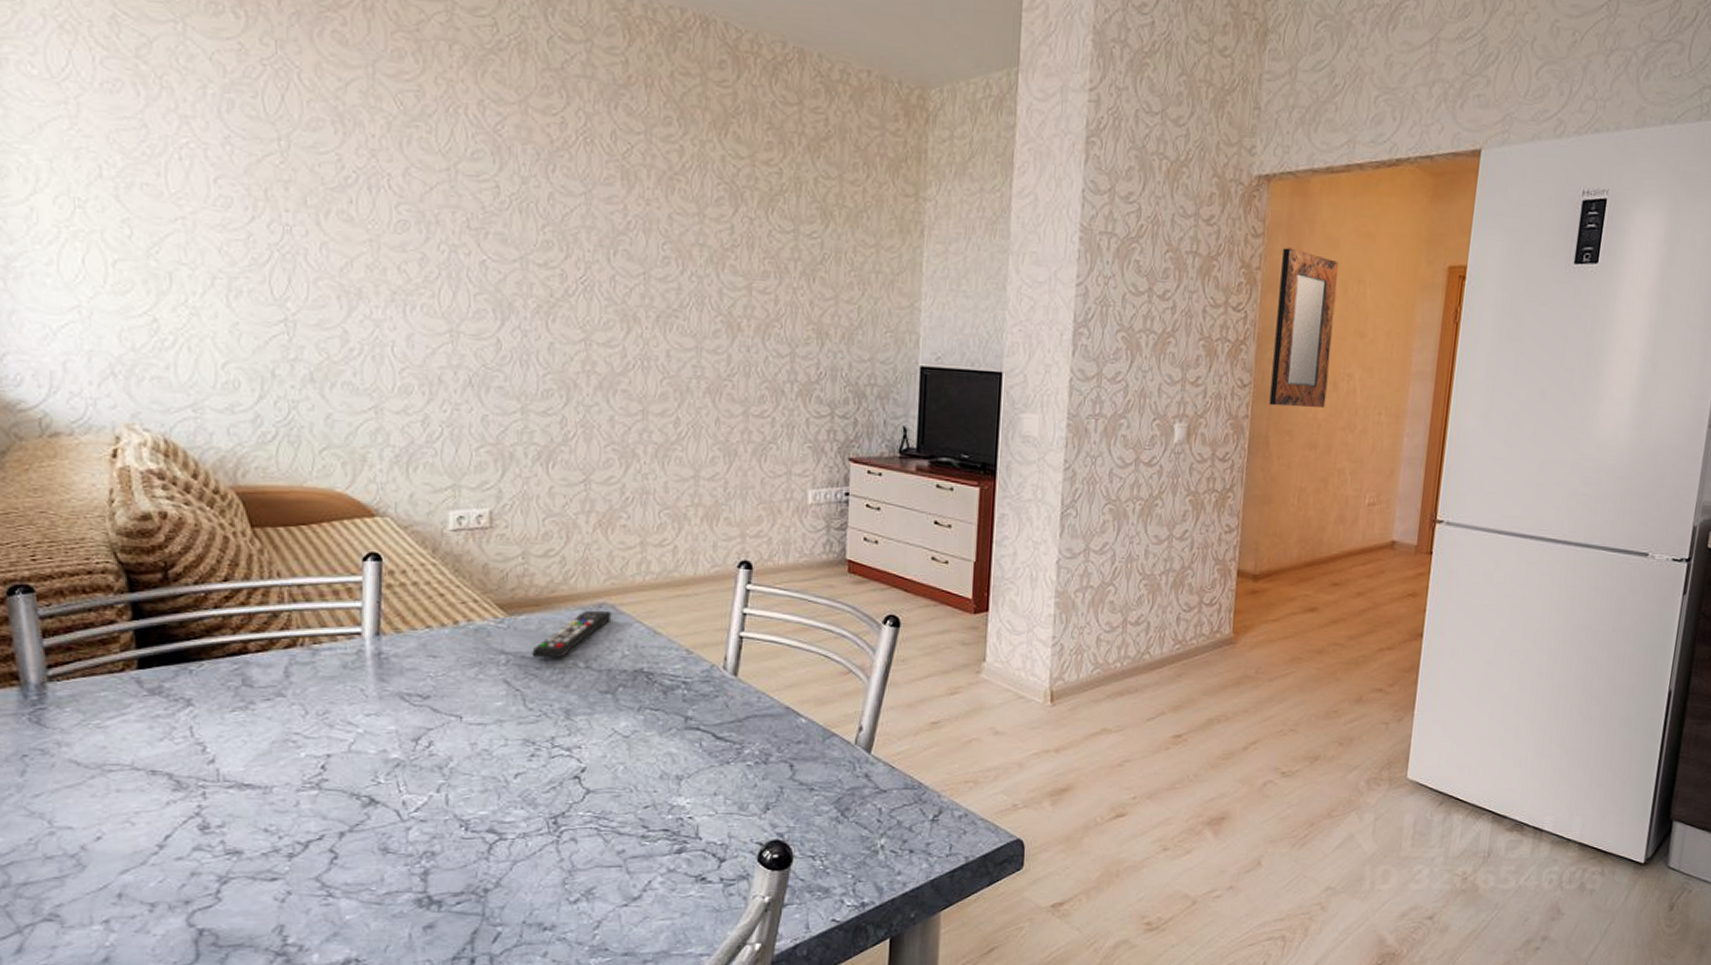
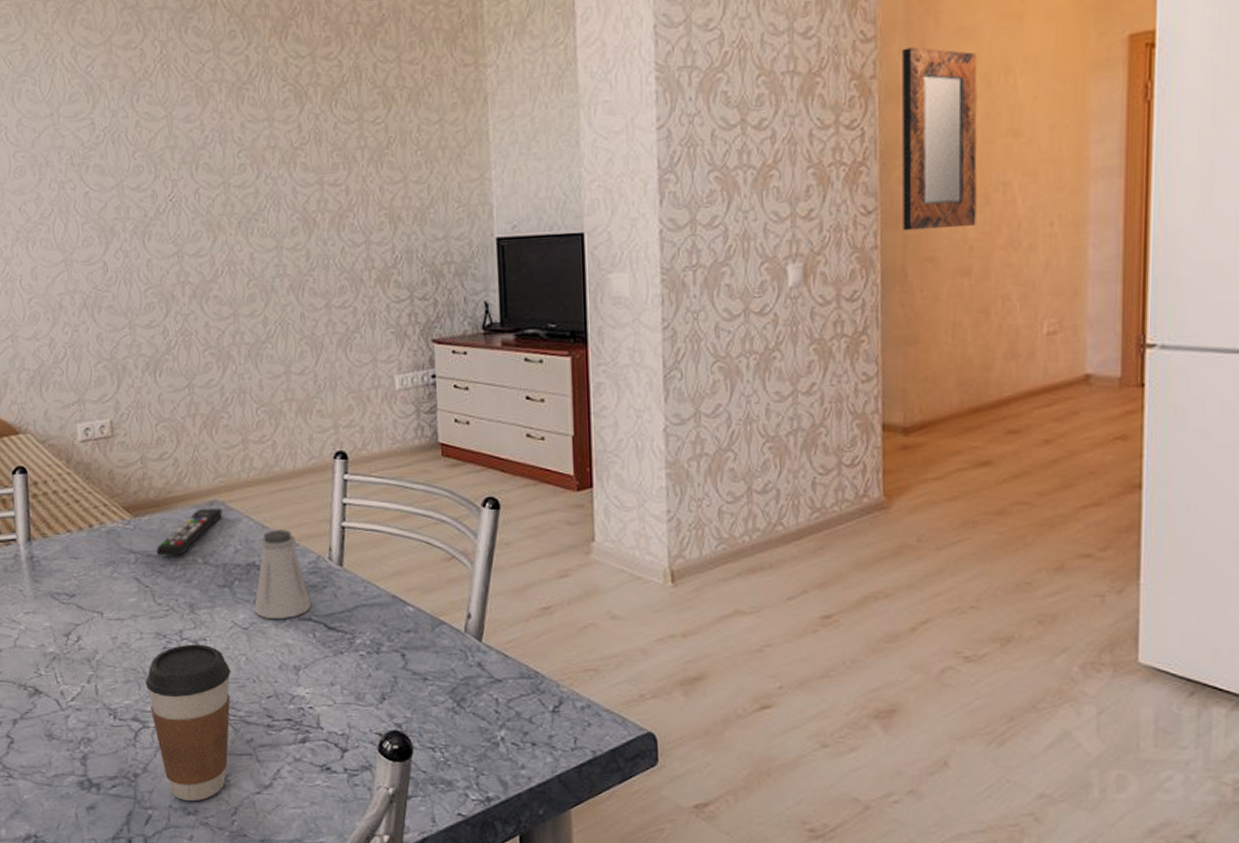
coffee cup: none [507,751,606,917] -> present [145,644,231,802]
saltshaker: none [639,636,700,727] -> present [254,530,311,618]

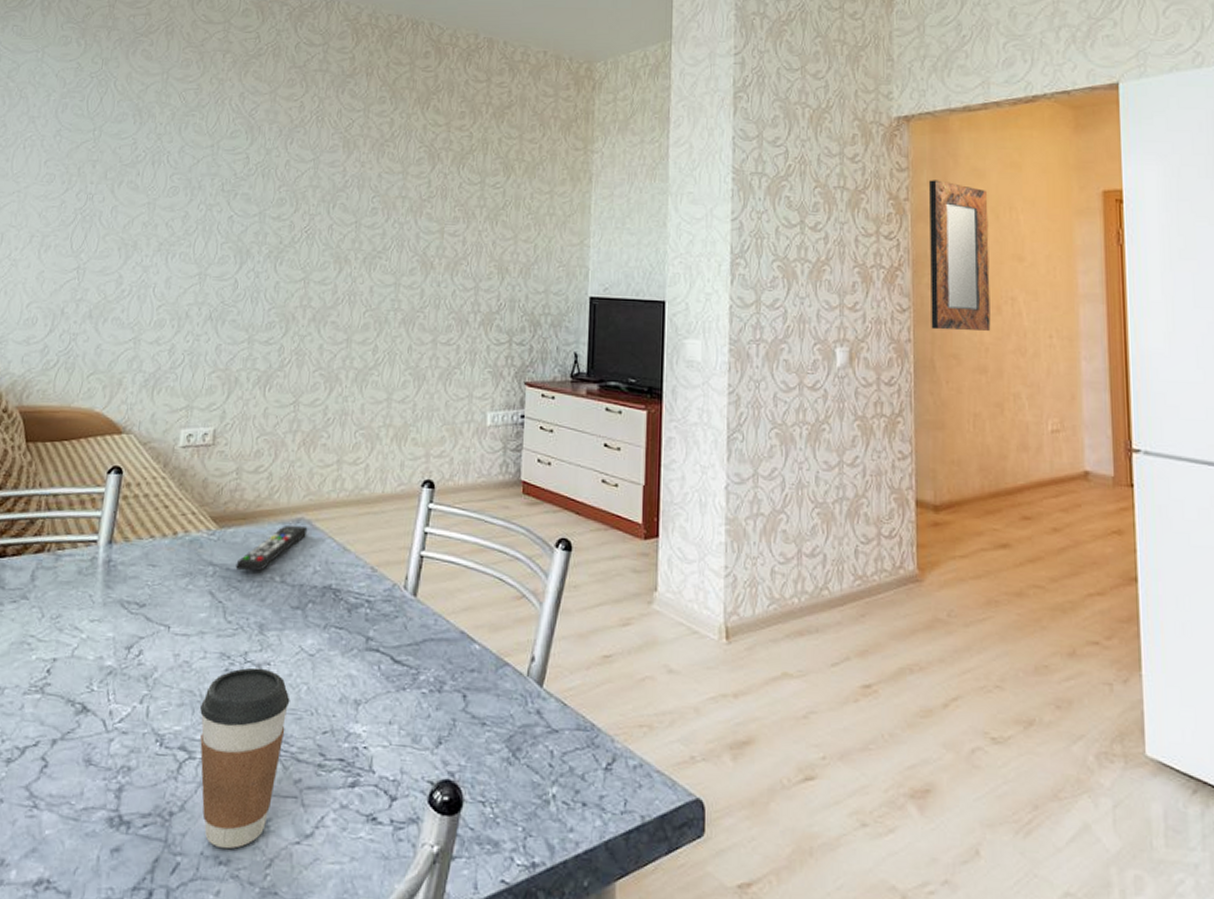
saltshaker: present [254,530,311,618] -> none [324,553,381,648]

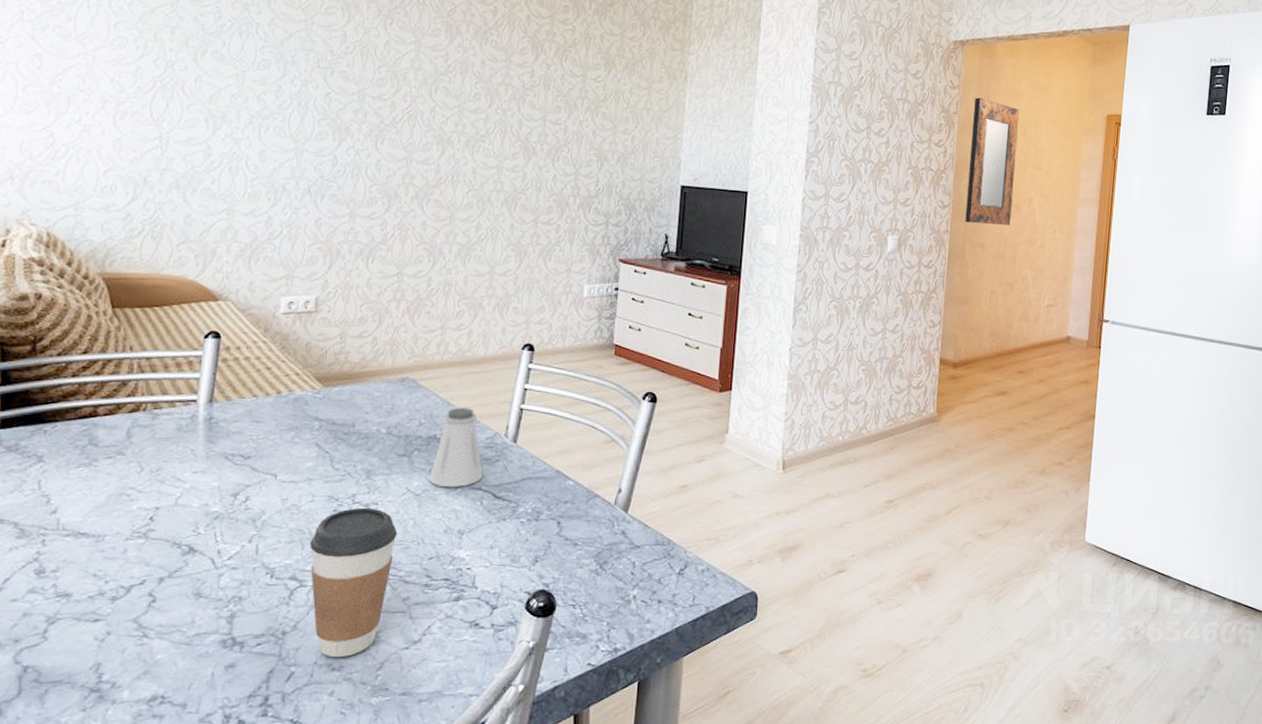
remote control: present [236,525,308,572] -> none [342,384,413,425]
saltshaker: none [324,553,381,648] -> present [429,407,483,487]

